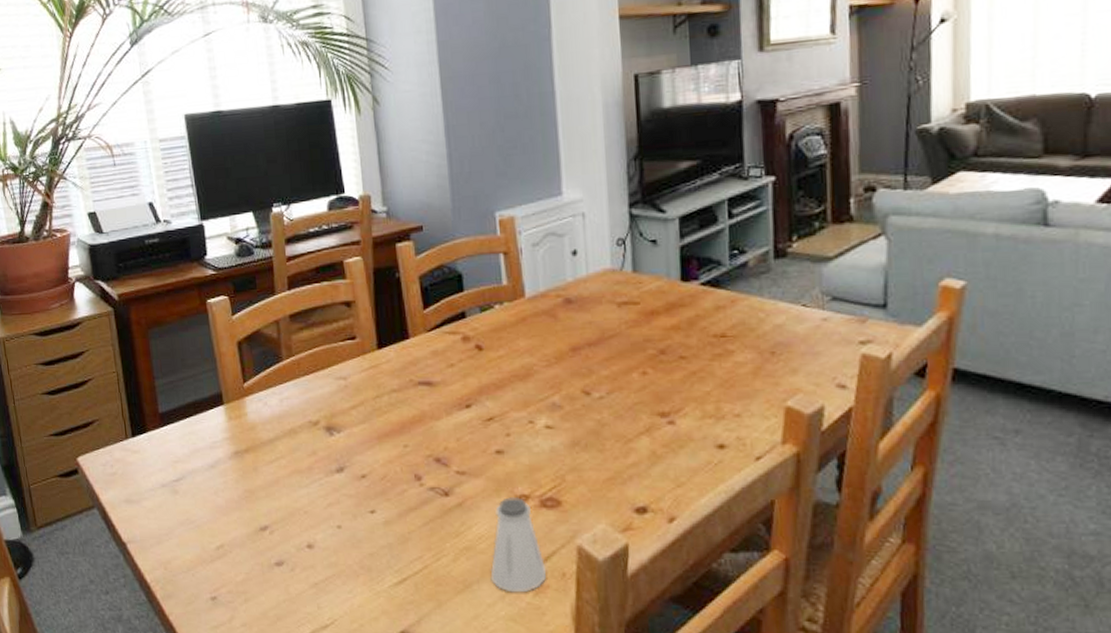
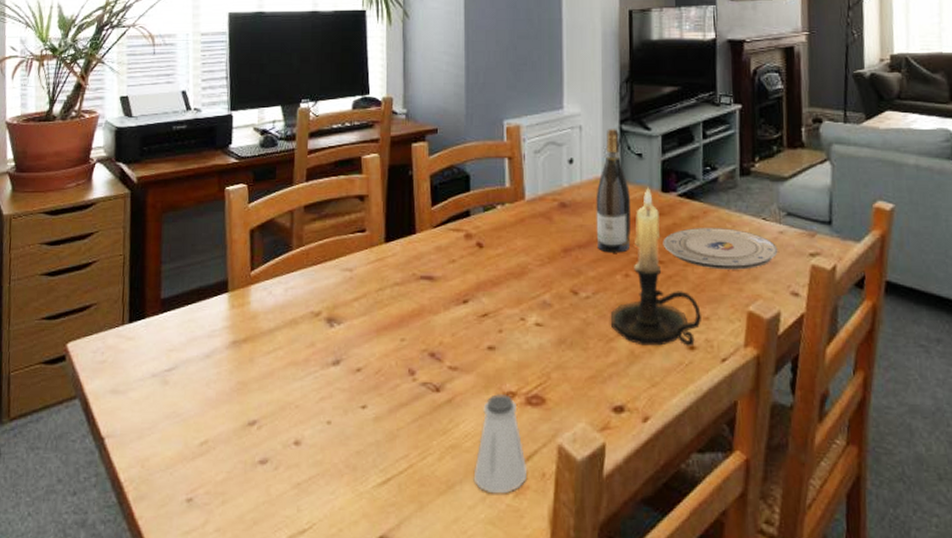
wine bottle: none [605,214,647,350] -> present [596,129,631,253]
candle holder: none [627,276,731,446] -> present [610,187,701,346]
plate: none [684,317,821,363] -> present [662,228,778,270]

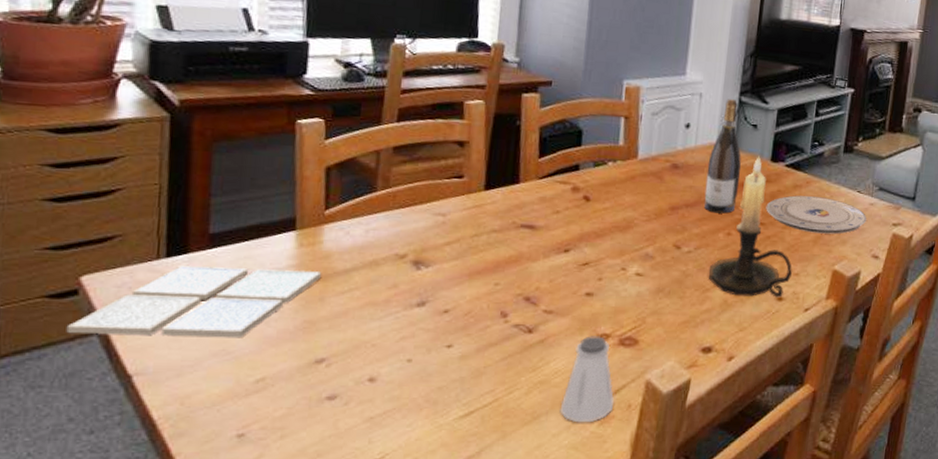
drink coaster: none [56,330,251,401] -> present [66,266,322,338]

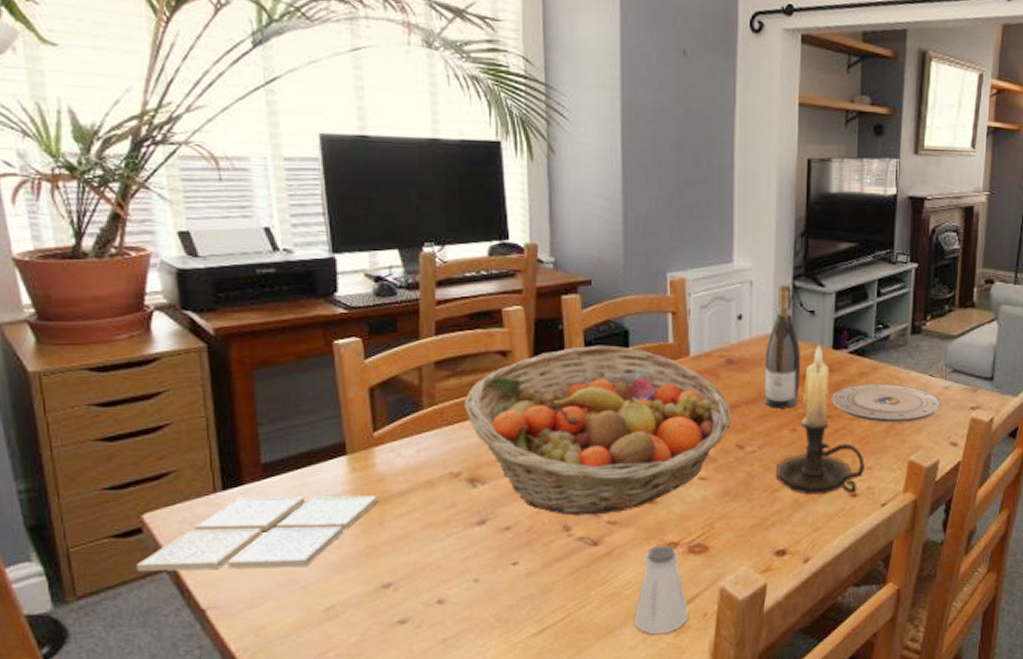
fruit basket: none [417,142,672,304] -> present [465,345,731,516]

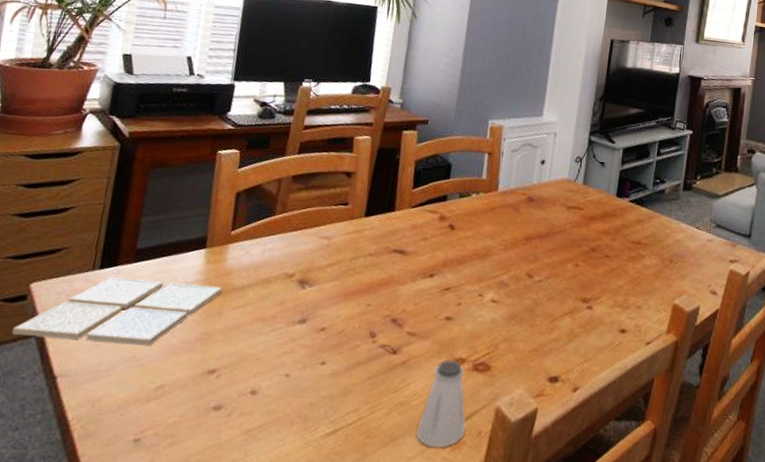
fruit basket: present [465,345,731,516] -> none [309,174,527,325]
wine bottle: present [764,285,801,409] -> none [555,138,590,245]
candle holder: present [775,344,865,495] -> none [557,191,635,330]
plate: present [831,384,942,423] -> none [611,230,705,269]

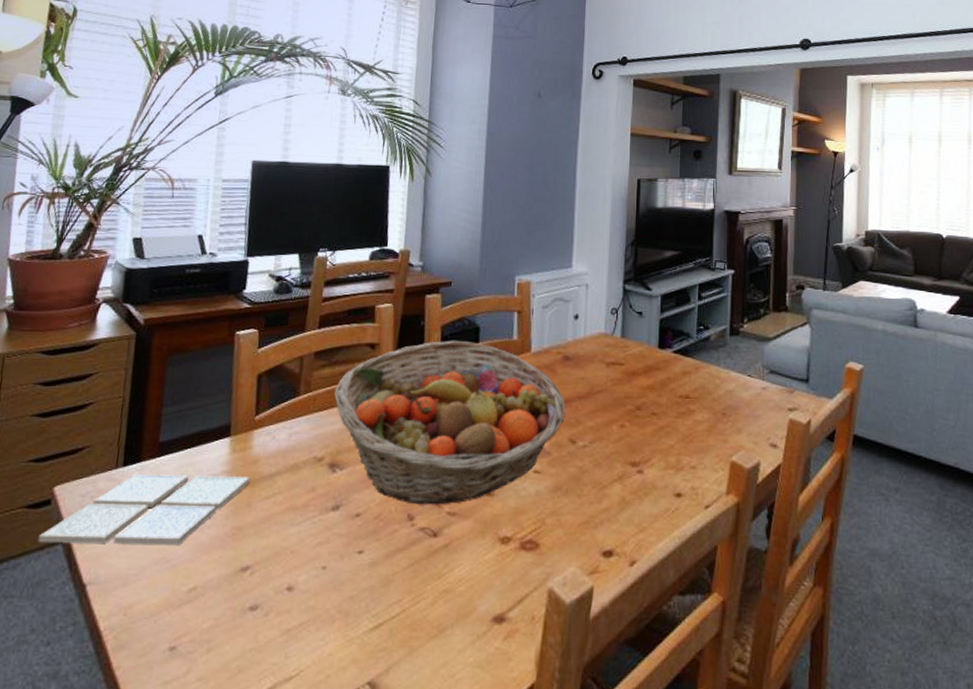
fruit basket: none [309,174,527,325] -> present [334,340,566,505]
saltshaker: present [415,359,466,448] -> none [464,539,517,637]

